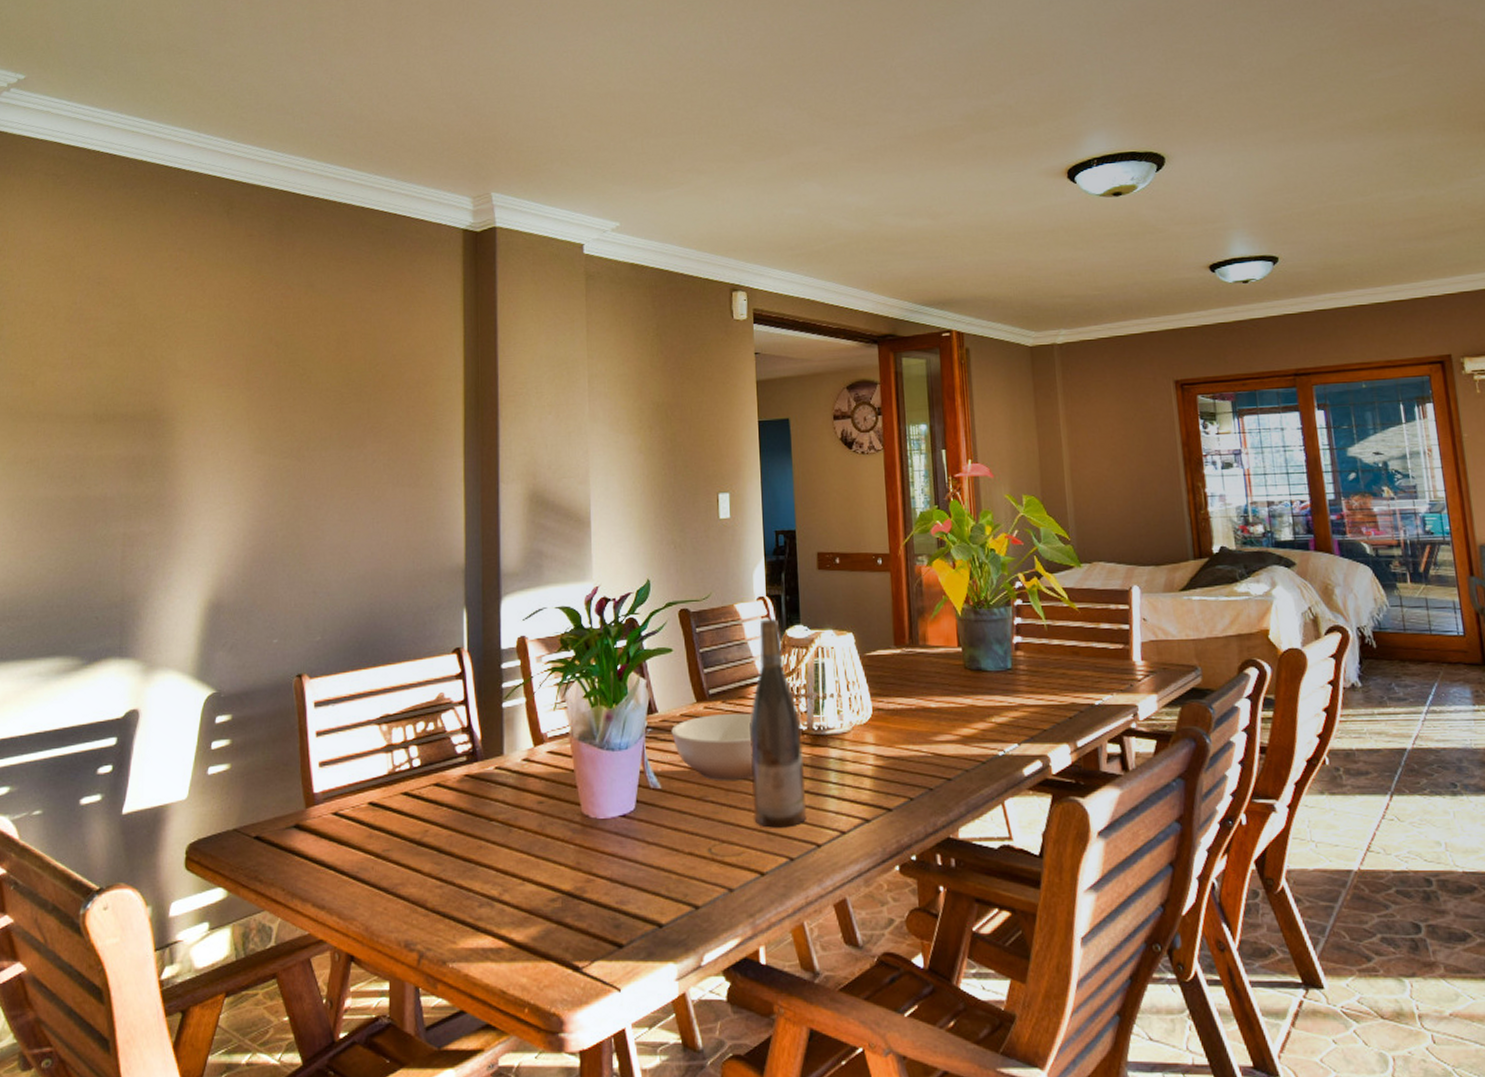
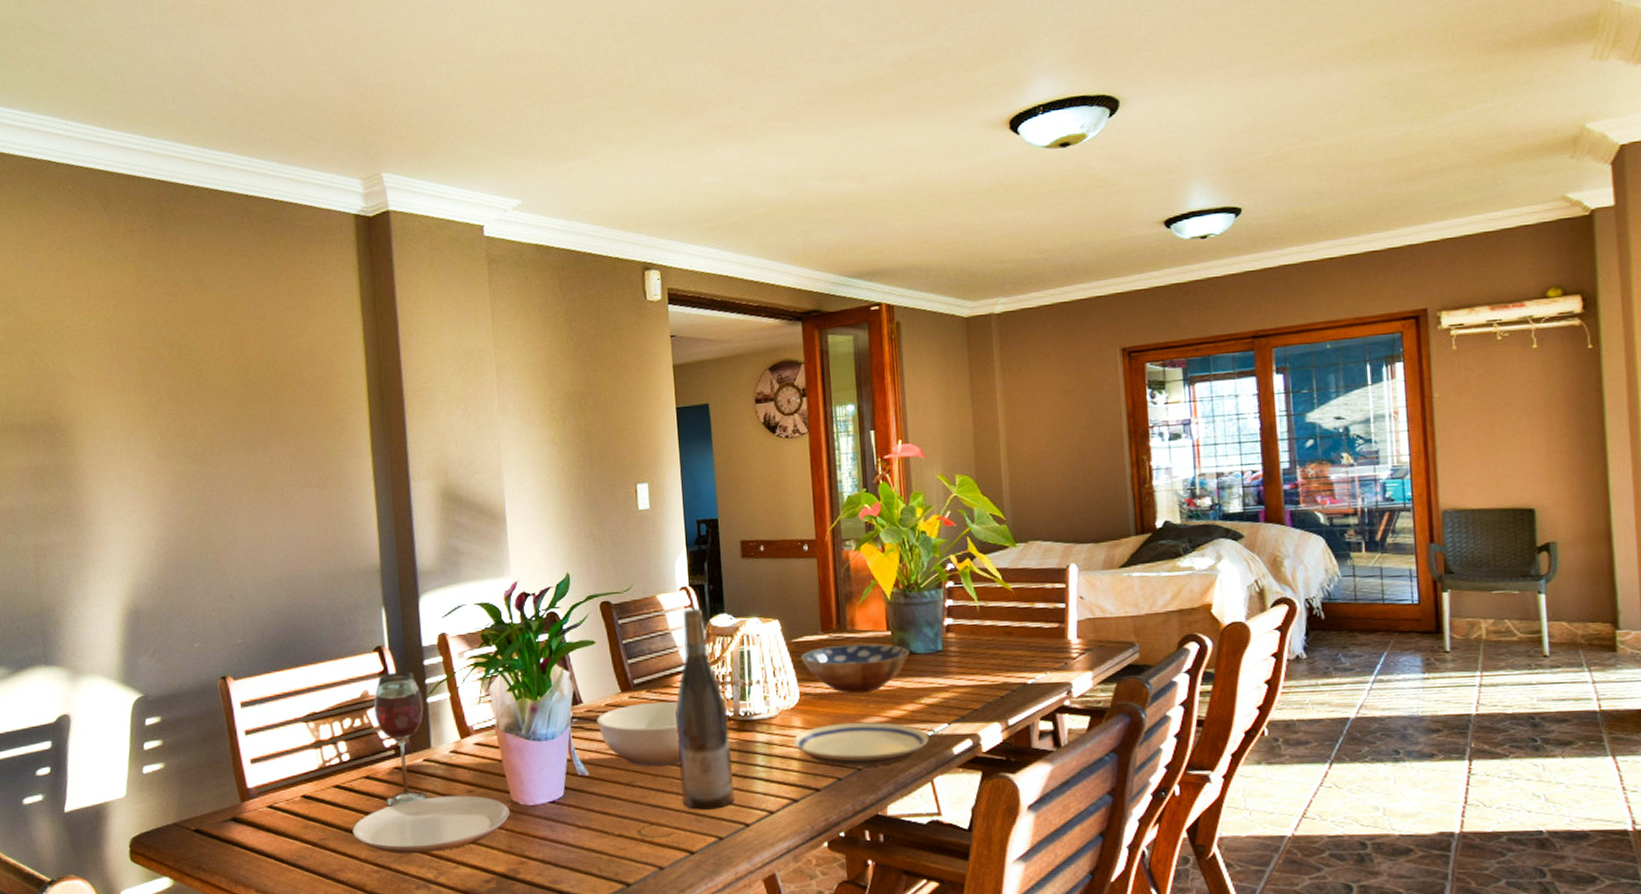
plate: none [418,806,579,869] -> present [352,795,510,854]
wineglass: none [449,675,499,816] -> present [374,671,427,806]
plate: none [865,739,1000,786] -> present [793,722,929,766]
bowl: none [874,659,980,709] -> present [801,643,910,693]

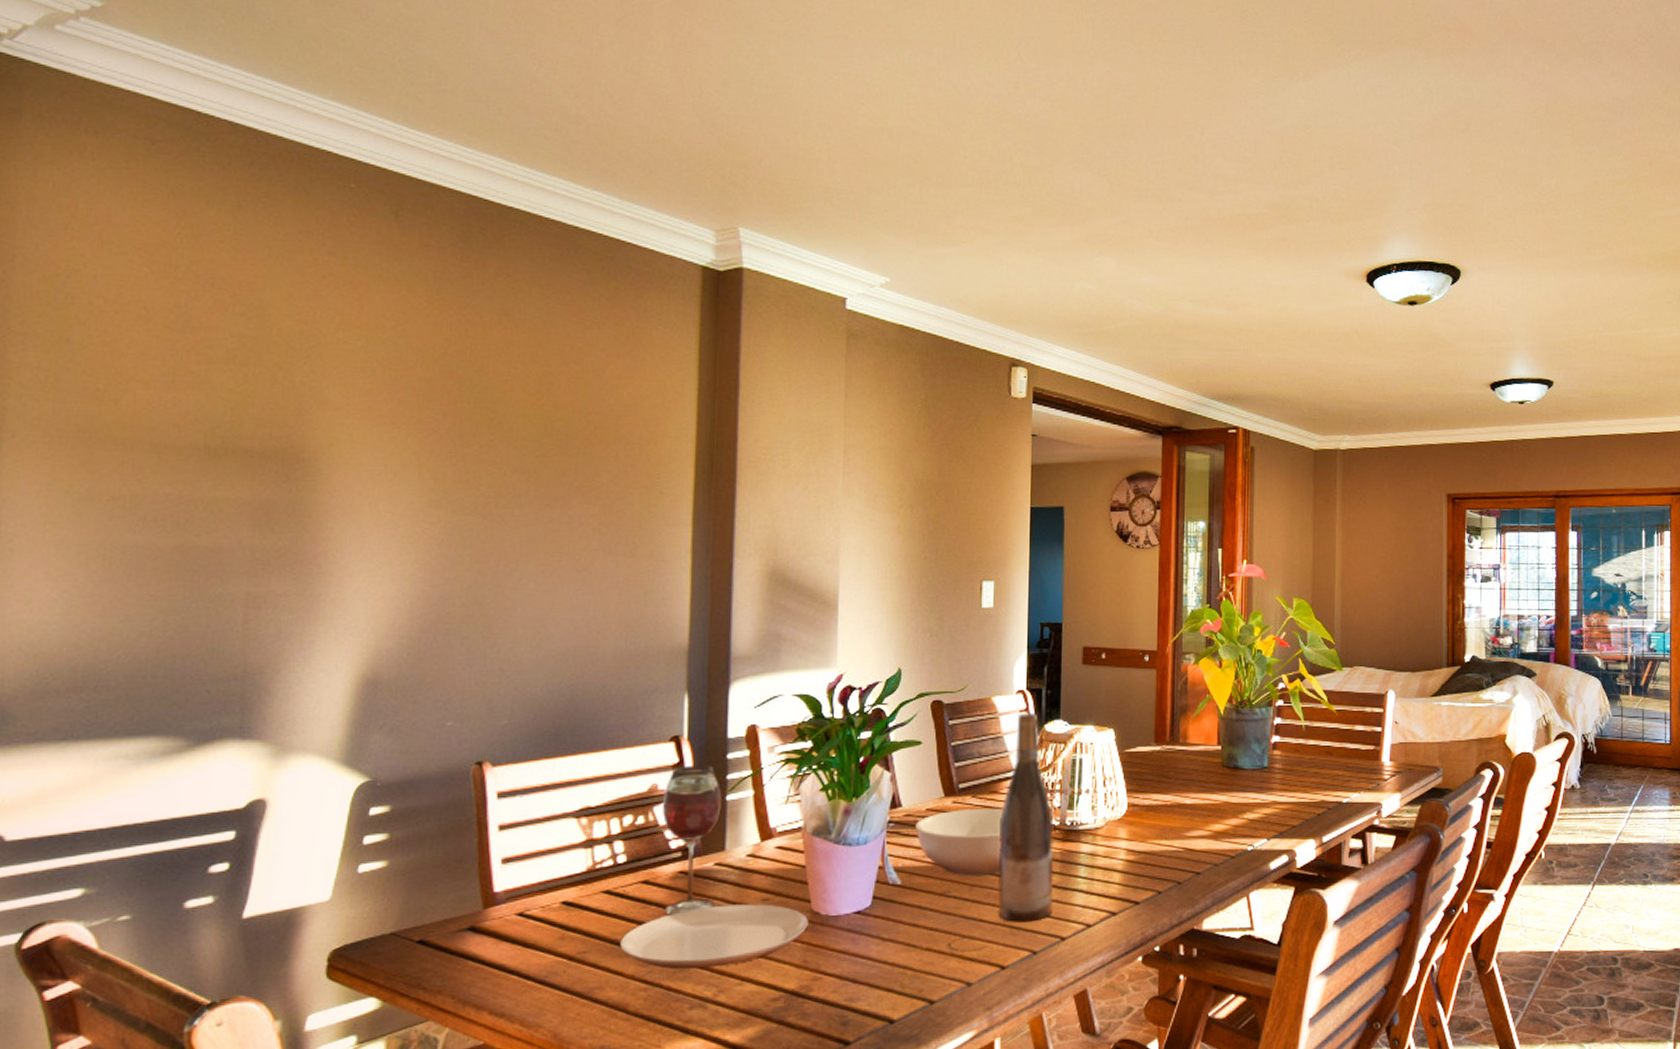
plate: present [793,722,929,766] -> none [1116,835,1249,879]
bowl: present [801,643,910,693] -> none [1132,756,1237,805]

